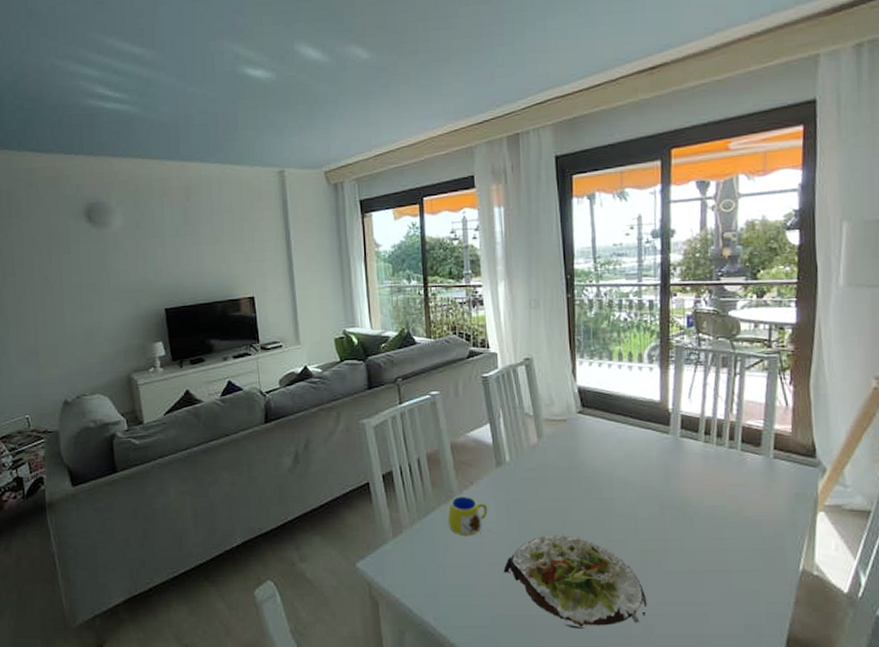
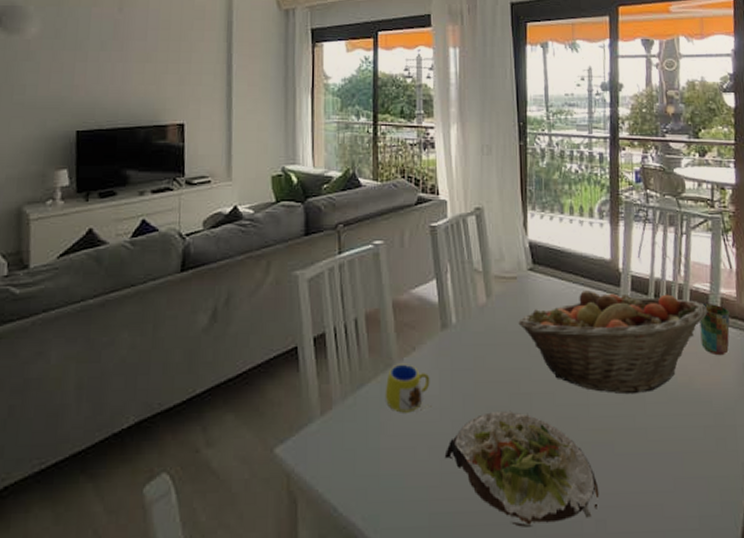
fruit basket: none [569,430,761,521] -> present [518,291,708,395]
cup: none [751,438,784,487] -> present [699,302,730,356]

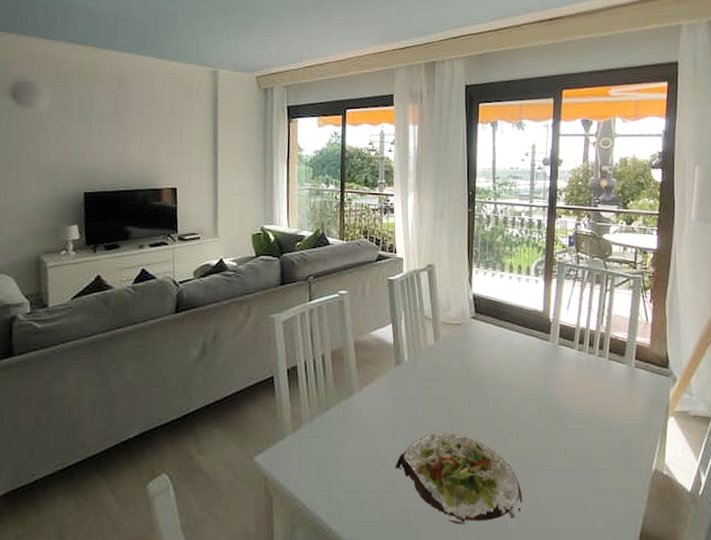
mug: present [385,364,432,413] -> none [346,392,386,432]
fruit basket: present [518,291,708,395] -> none [461,336,625,422]
cup: present [699,302,730,356] -> none [617,349,643,393]

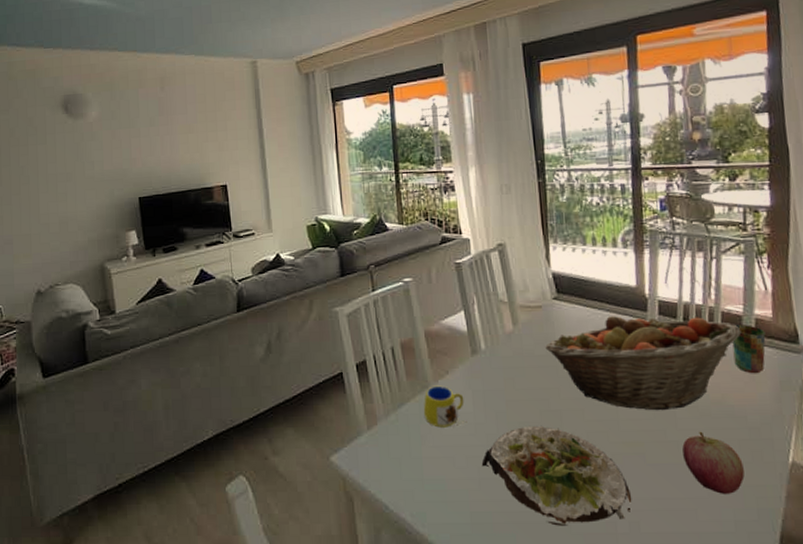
mug: none [346,392,386,432] -> present [423,385,467,428]
fruit basket: none [461,336,625,422] -> present [545,316,741,411]
apple: none [569,441,616,496] -> present [682,431,745,494]
cup: none [617,349,643,393] -> present [732,324,766,374]

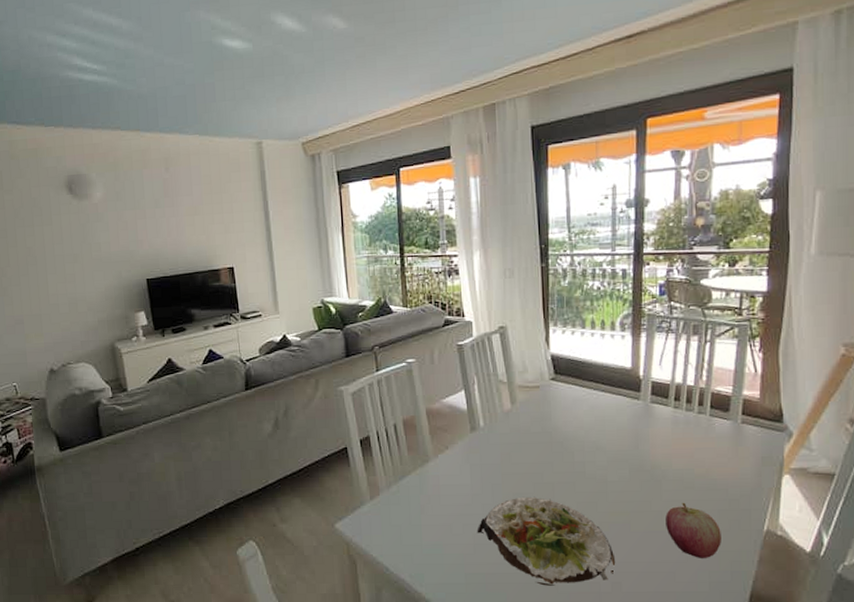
mug: present [423,385,467,428] -> none [423,460,465,498]
fruit basket: present [545,316,741,411] -> none [541,396,729,484]
cup: present [732,324,766,374] -> none [720,404,752,450]

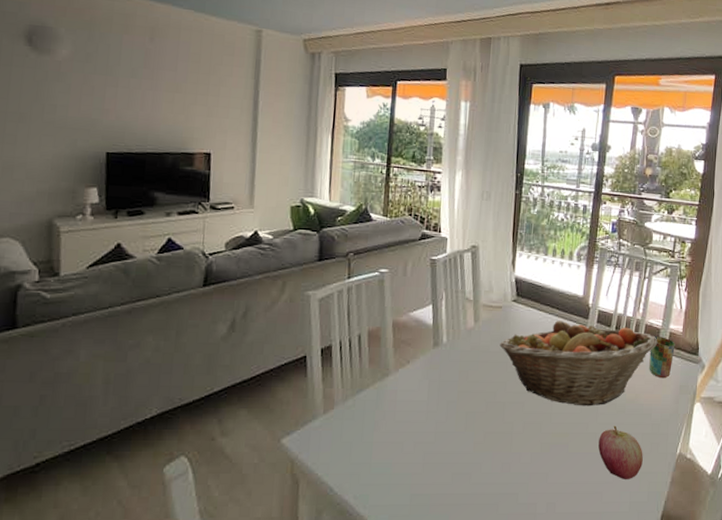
salad plate: present [477,496,616,586] -> none [427,415,552,507]
fruit basket: none [541,396,729,484] -> present [499,321,658,407]
cup: none [720,404,752,450] -> present [649,335,675,379]

